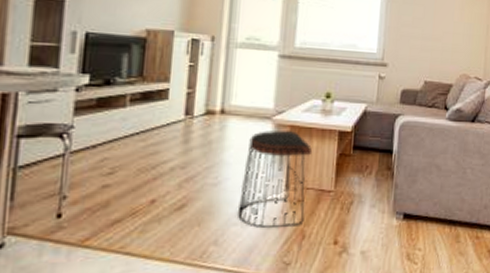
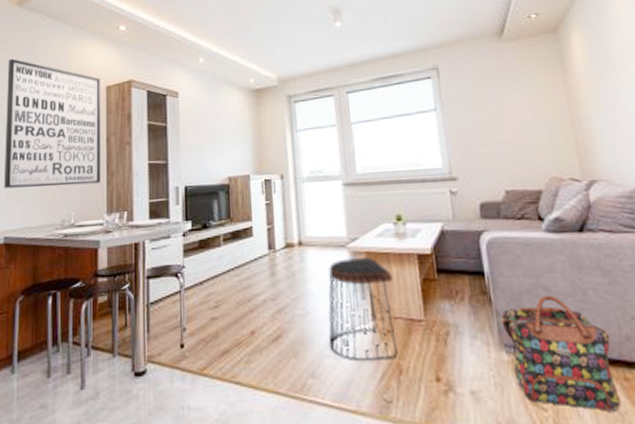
backpack: none [398,173,474,263] -> present [501,296,621,413]

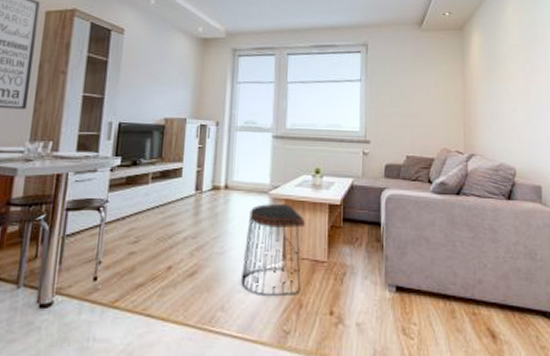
backpack: present [501,296,621,413] -> none [389,245,468,341]

